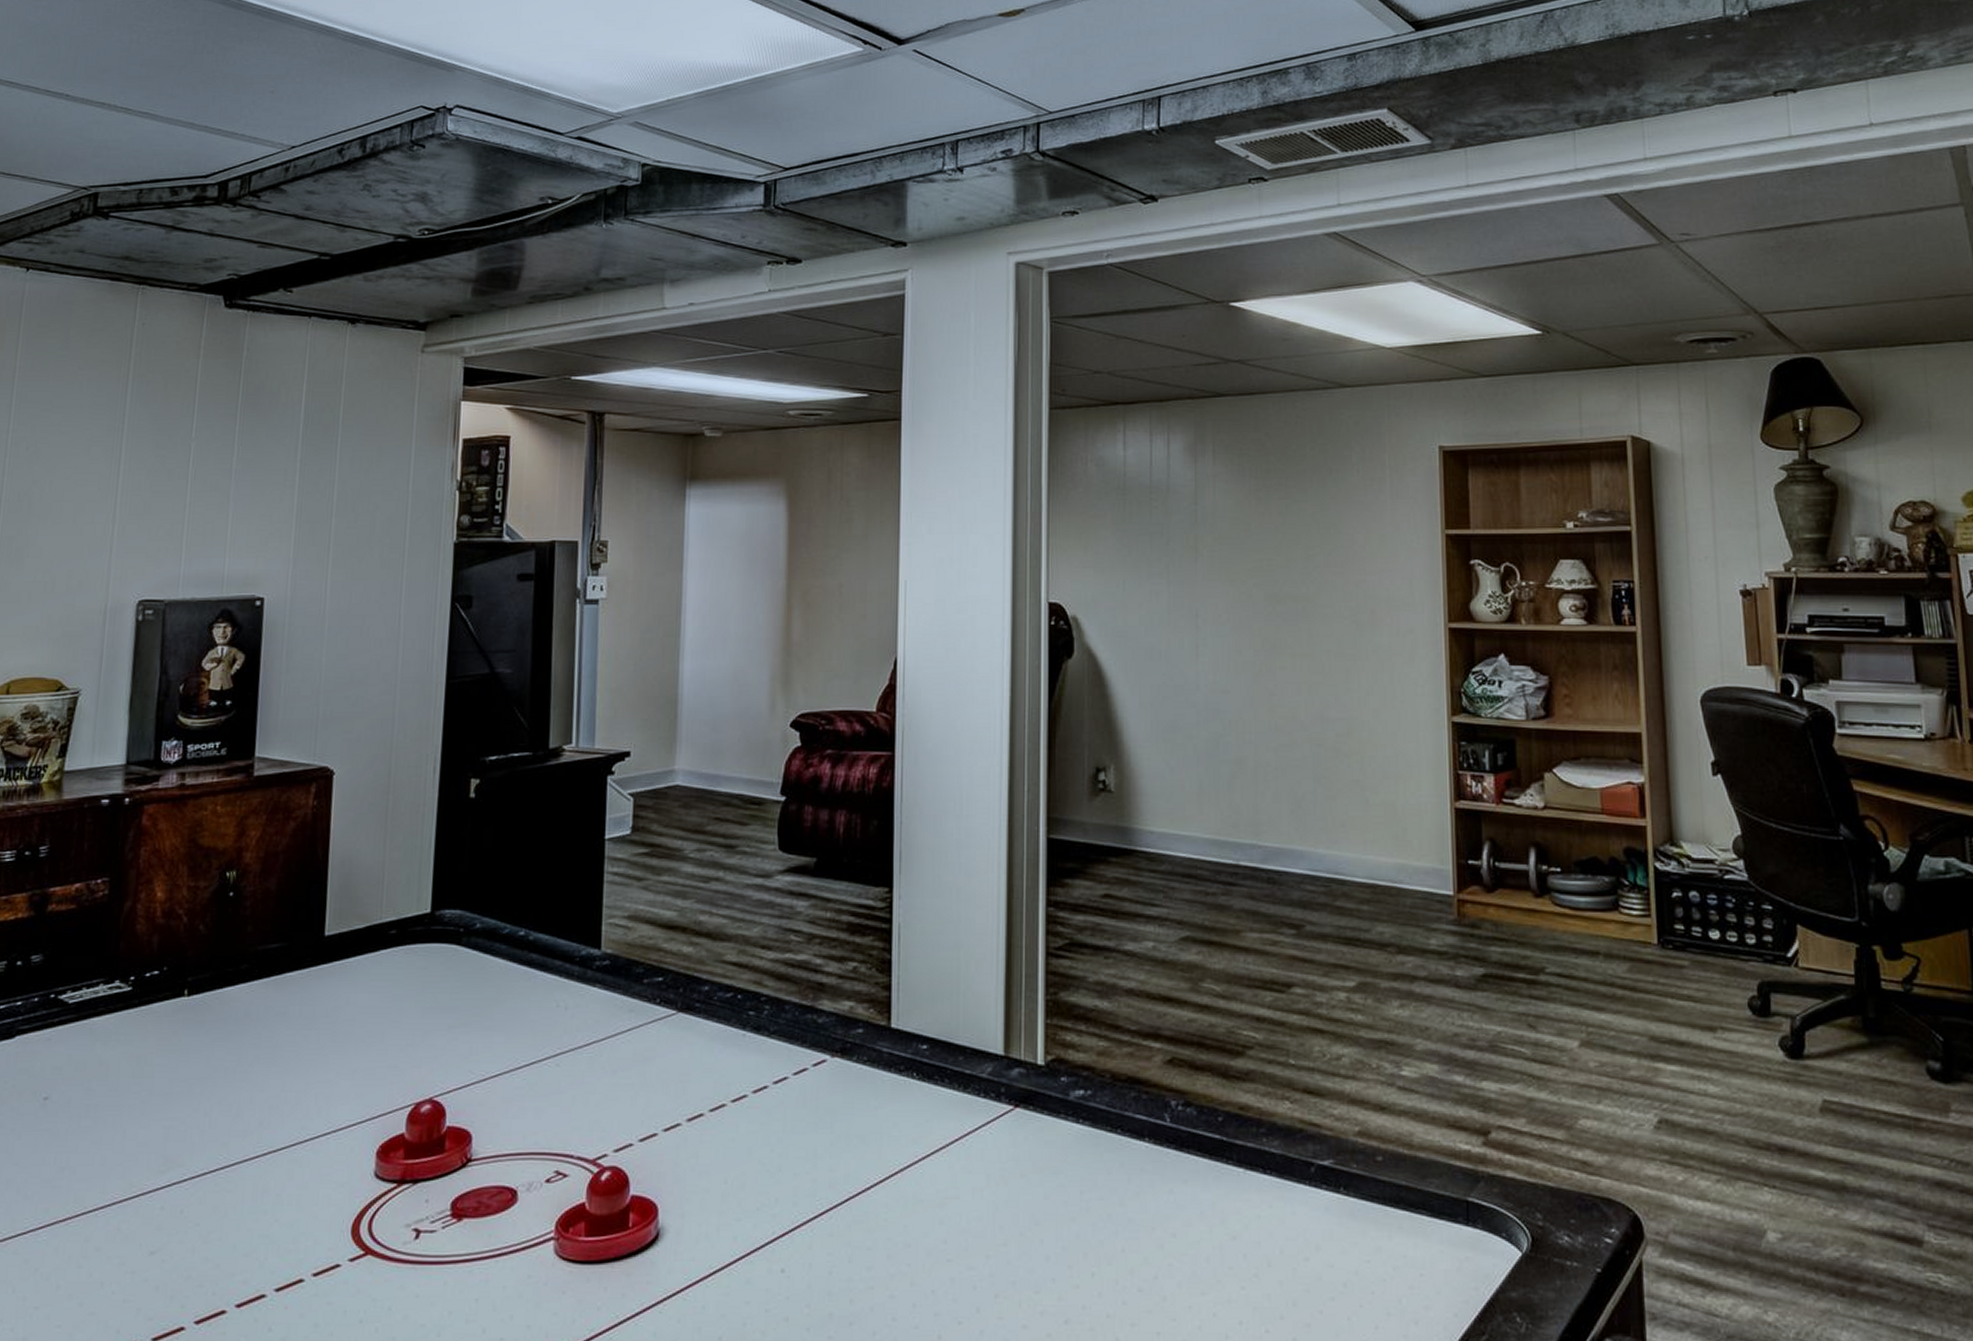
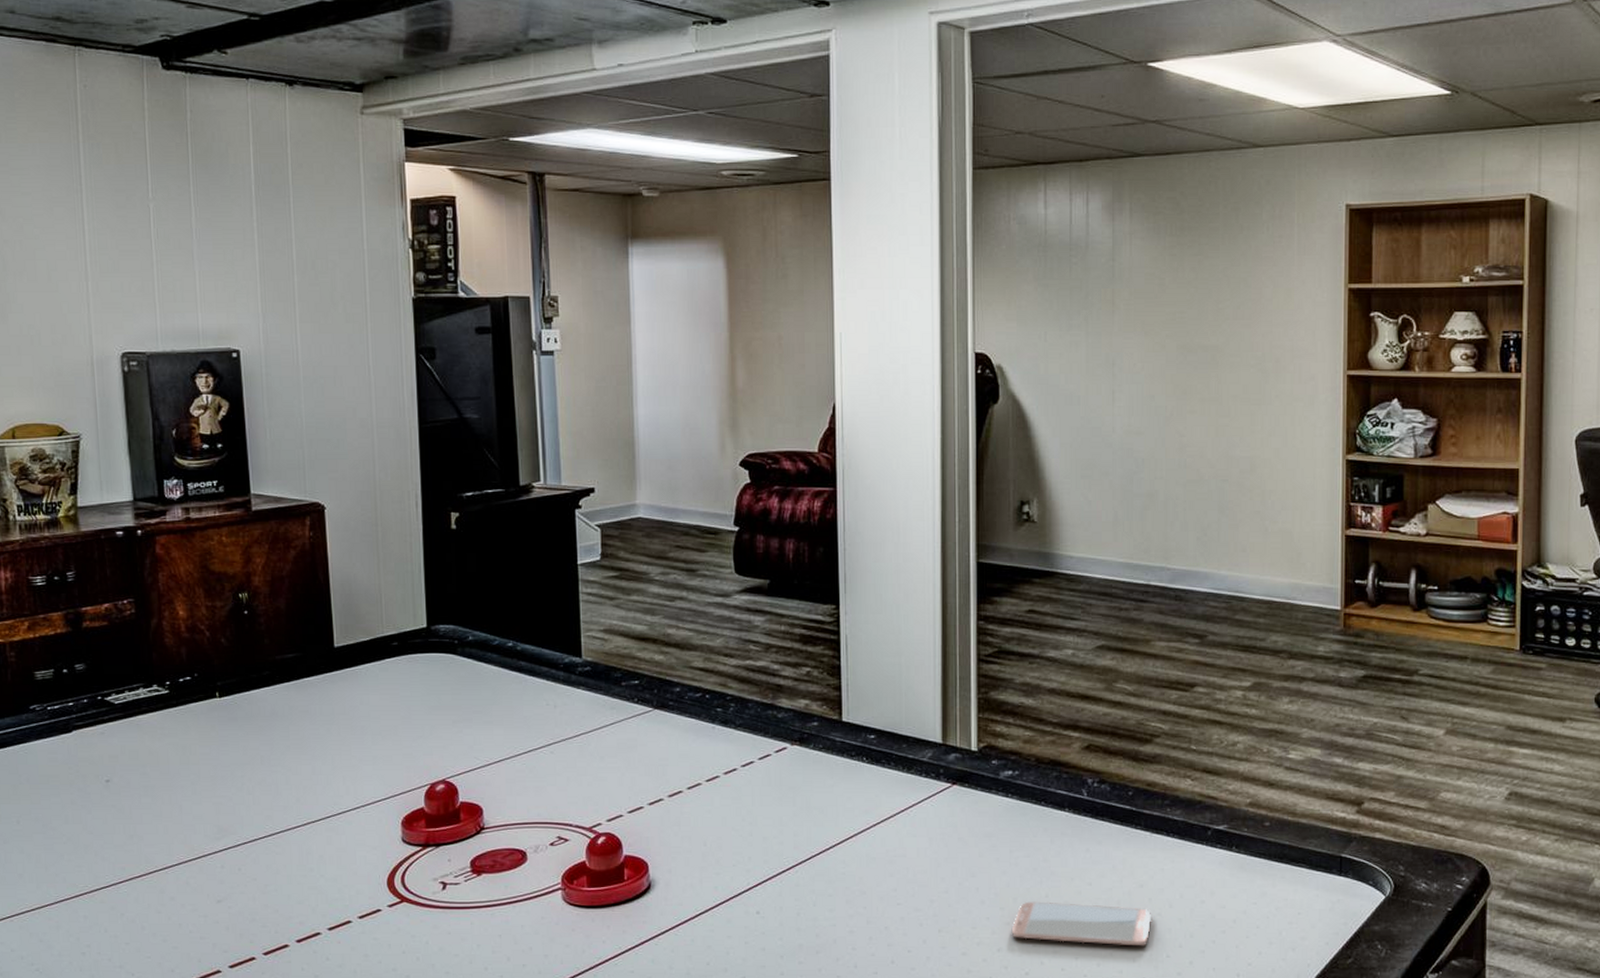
smartphone: none [1081,1257,1248,1318] -> present [1011,901,1152,946]

